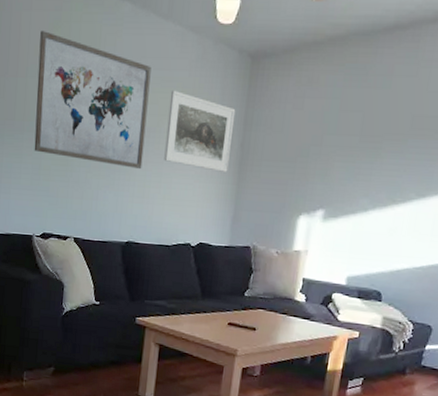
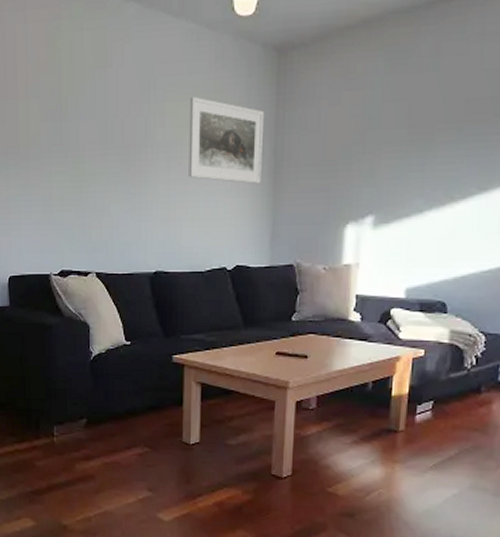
wall art: present [34,30,152,170] -> none [39,43,166,190]

